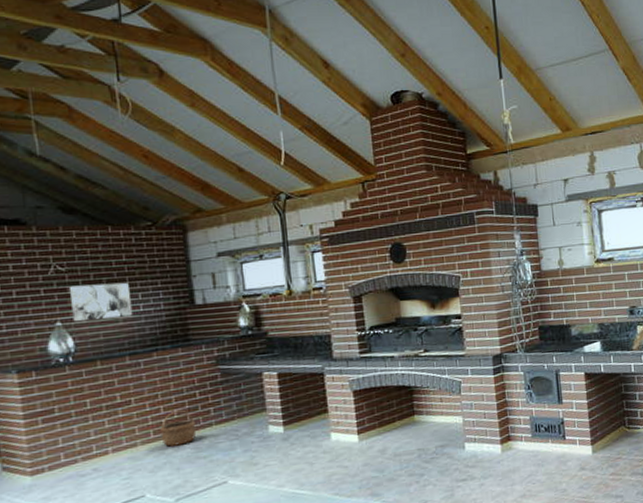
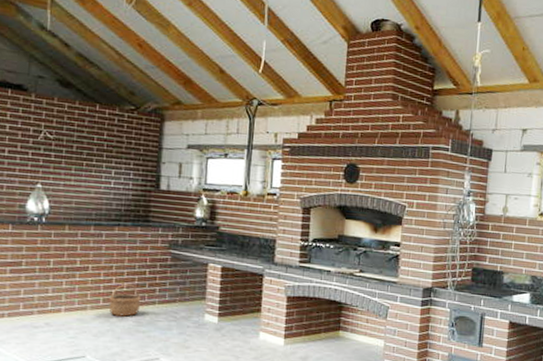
wall art: present [70,283,133,322] -> none [52,153,105,190]

